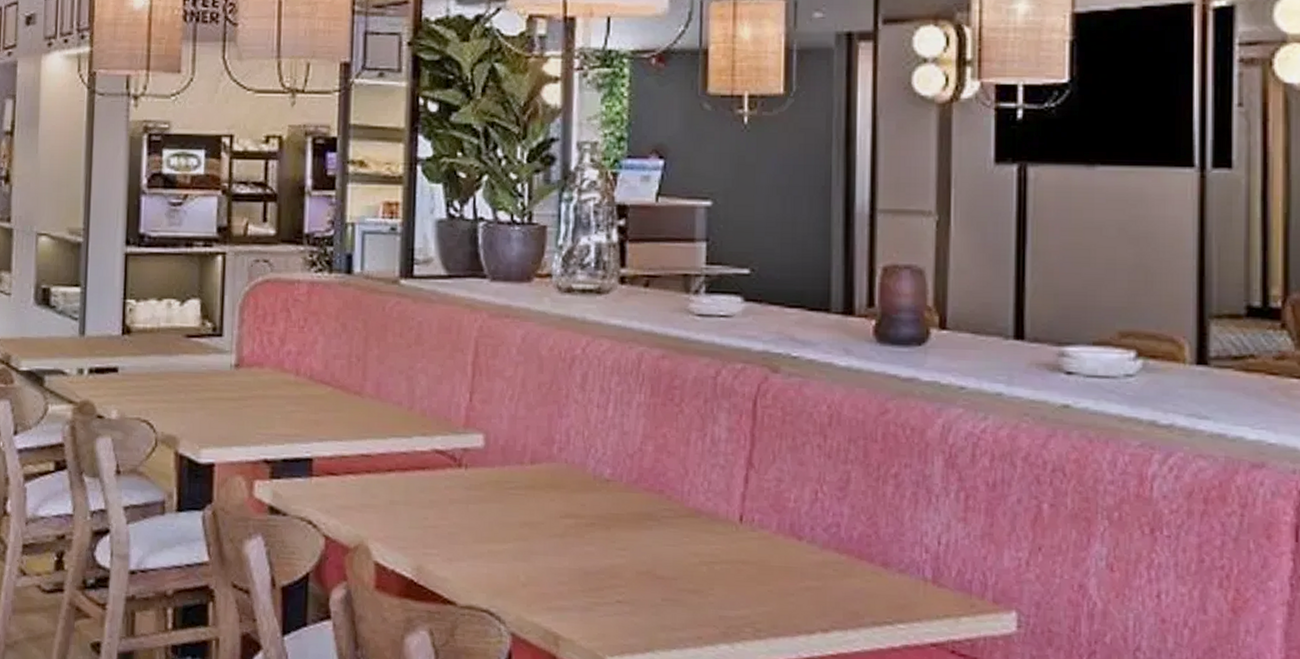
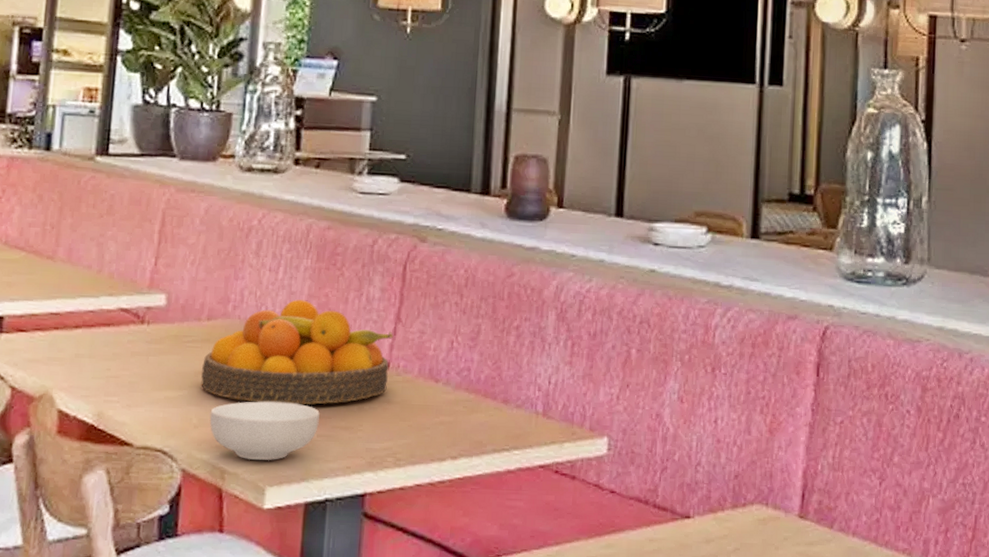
fruit bowl: none [527,441,746,564] -> present [201,299,394,405]
cereal bowl: none [539,558,663,626] -> present [209,401,320,460]

